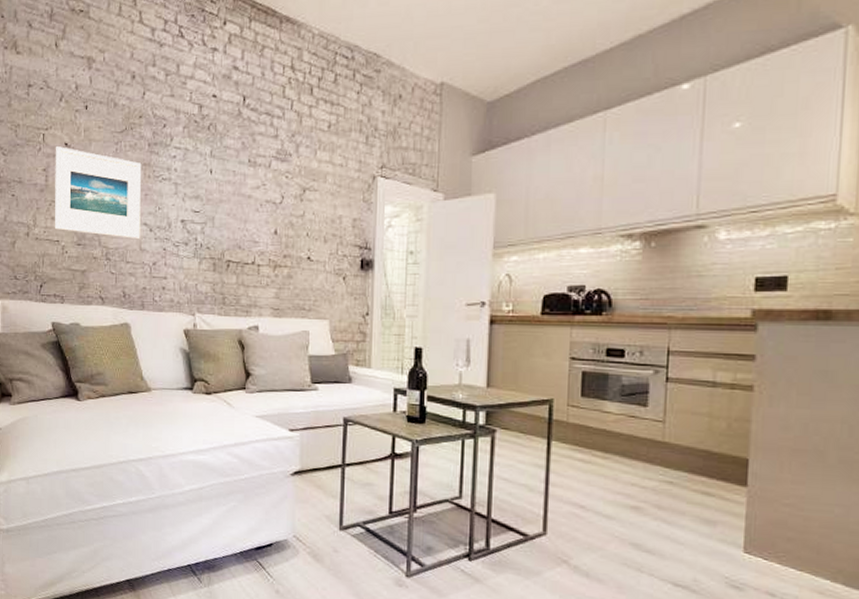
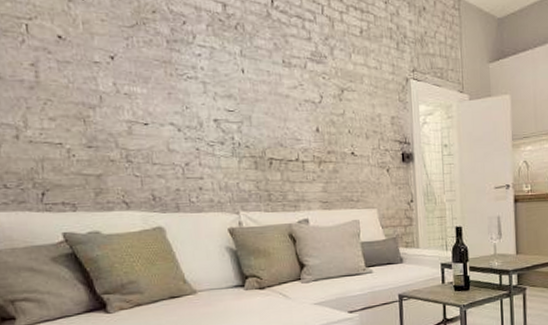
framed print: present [54,146,142,240] -> none [45,39,167,140]

